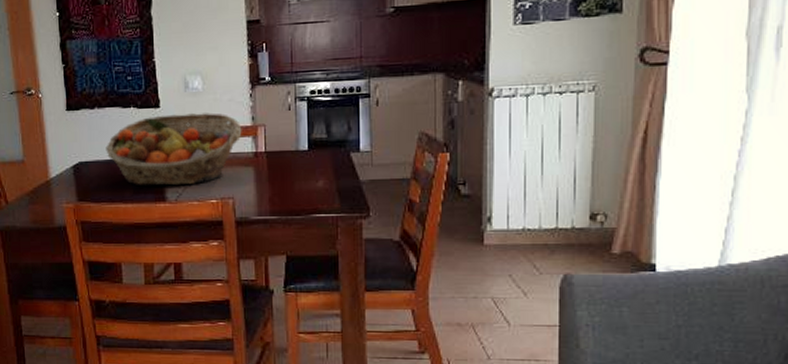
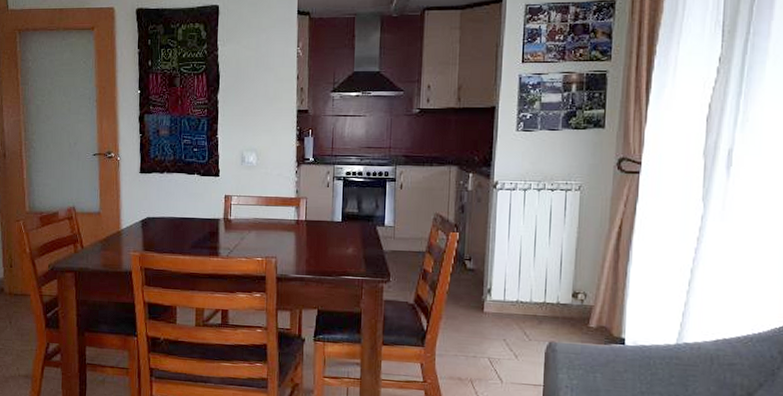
fruit basket: present [105,113,242,186] -> none [171,183,287,244]

